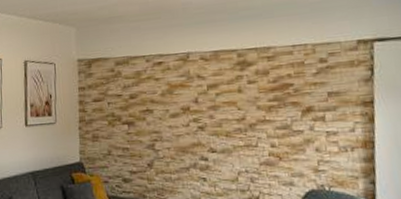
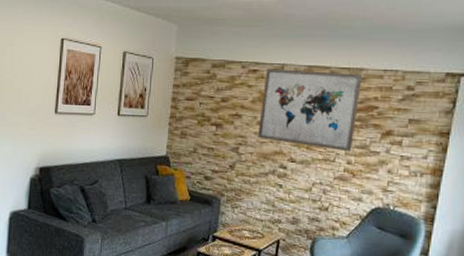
wall art: none [171,52,274,135] -> present [258,68,363,153]

